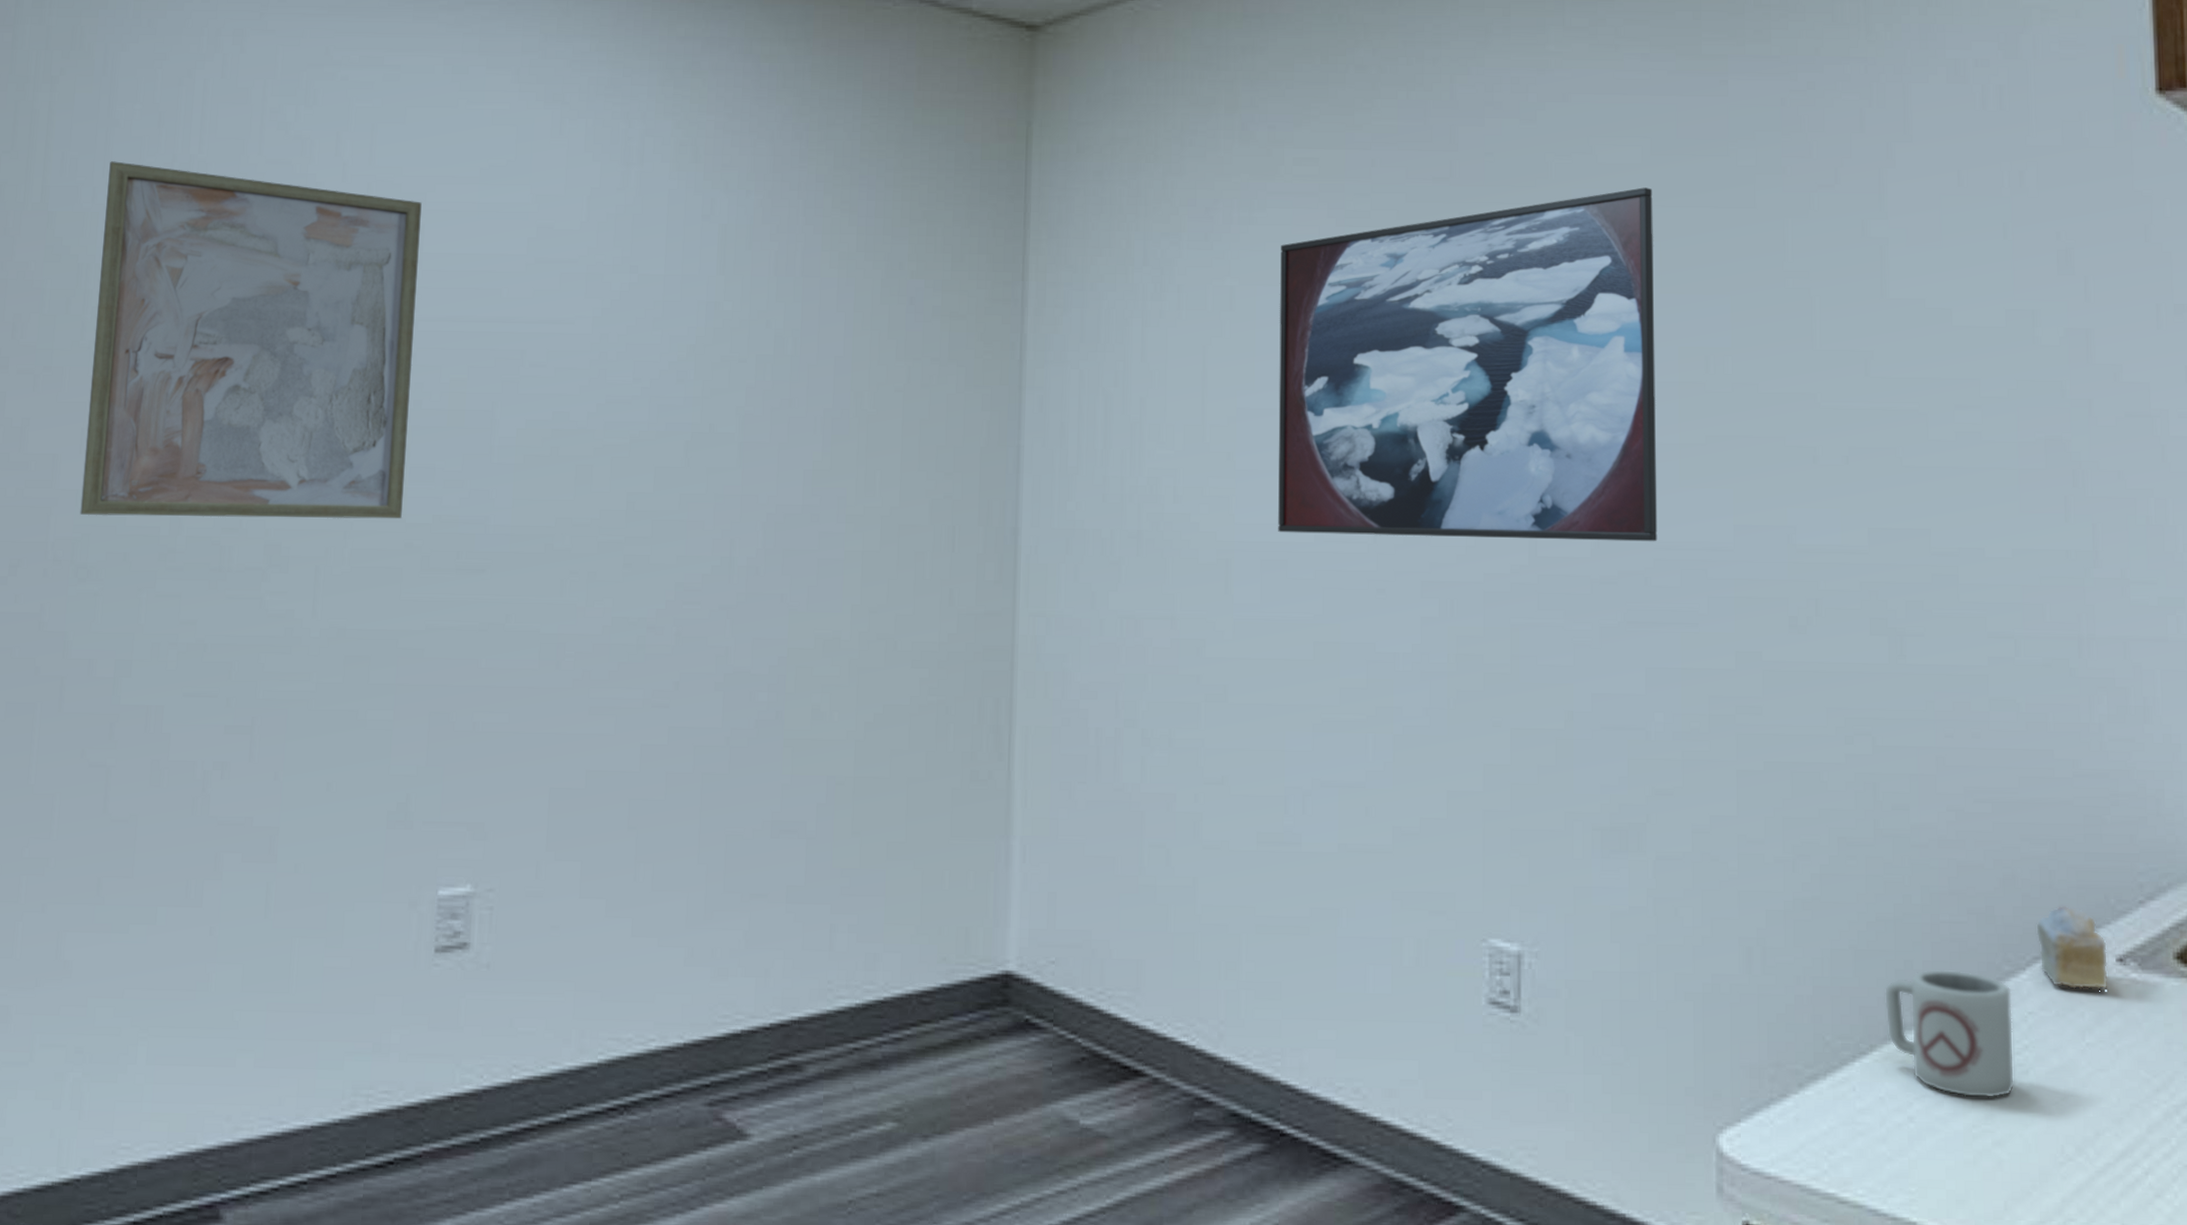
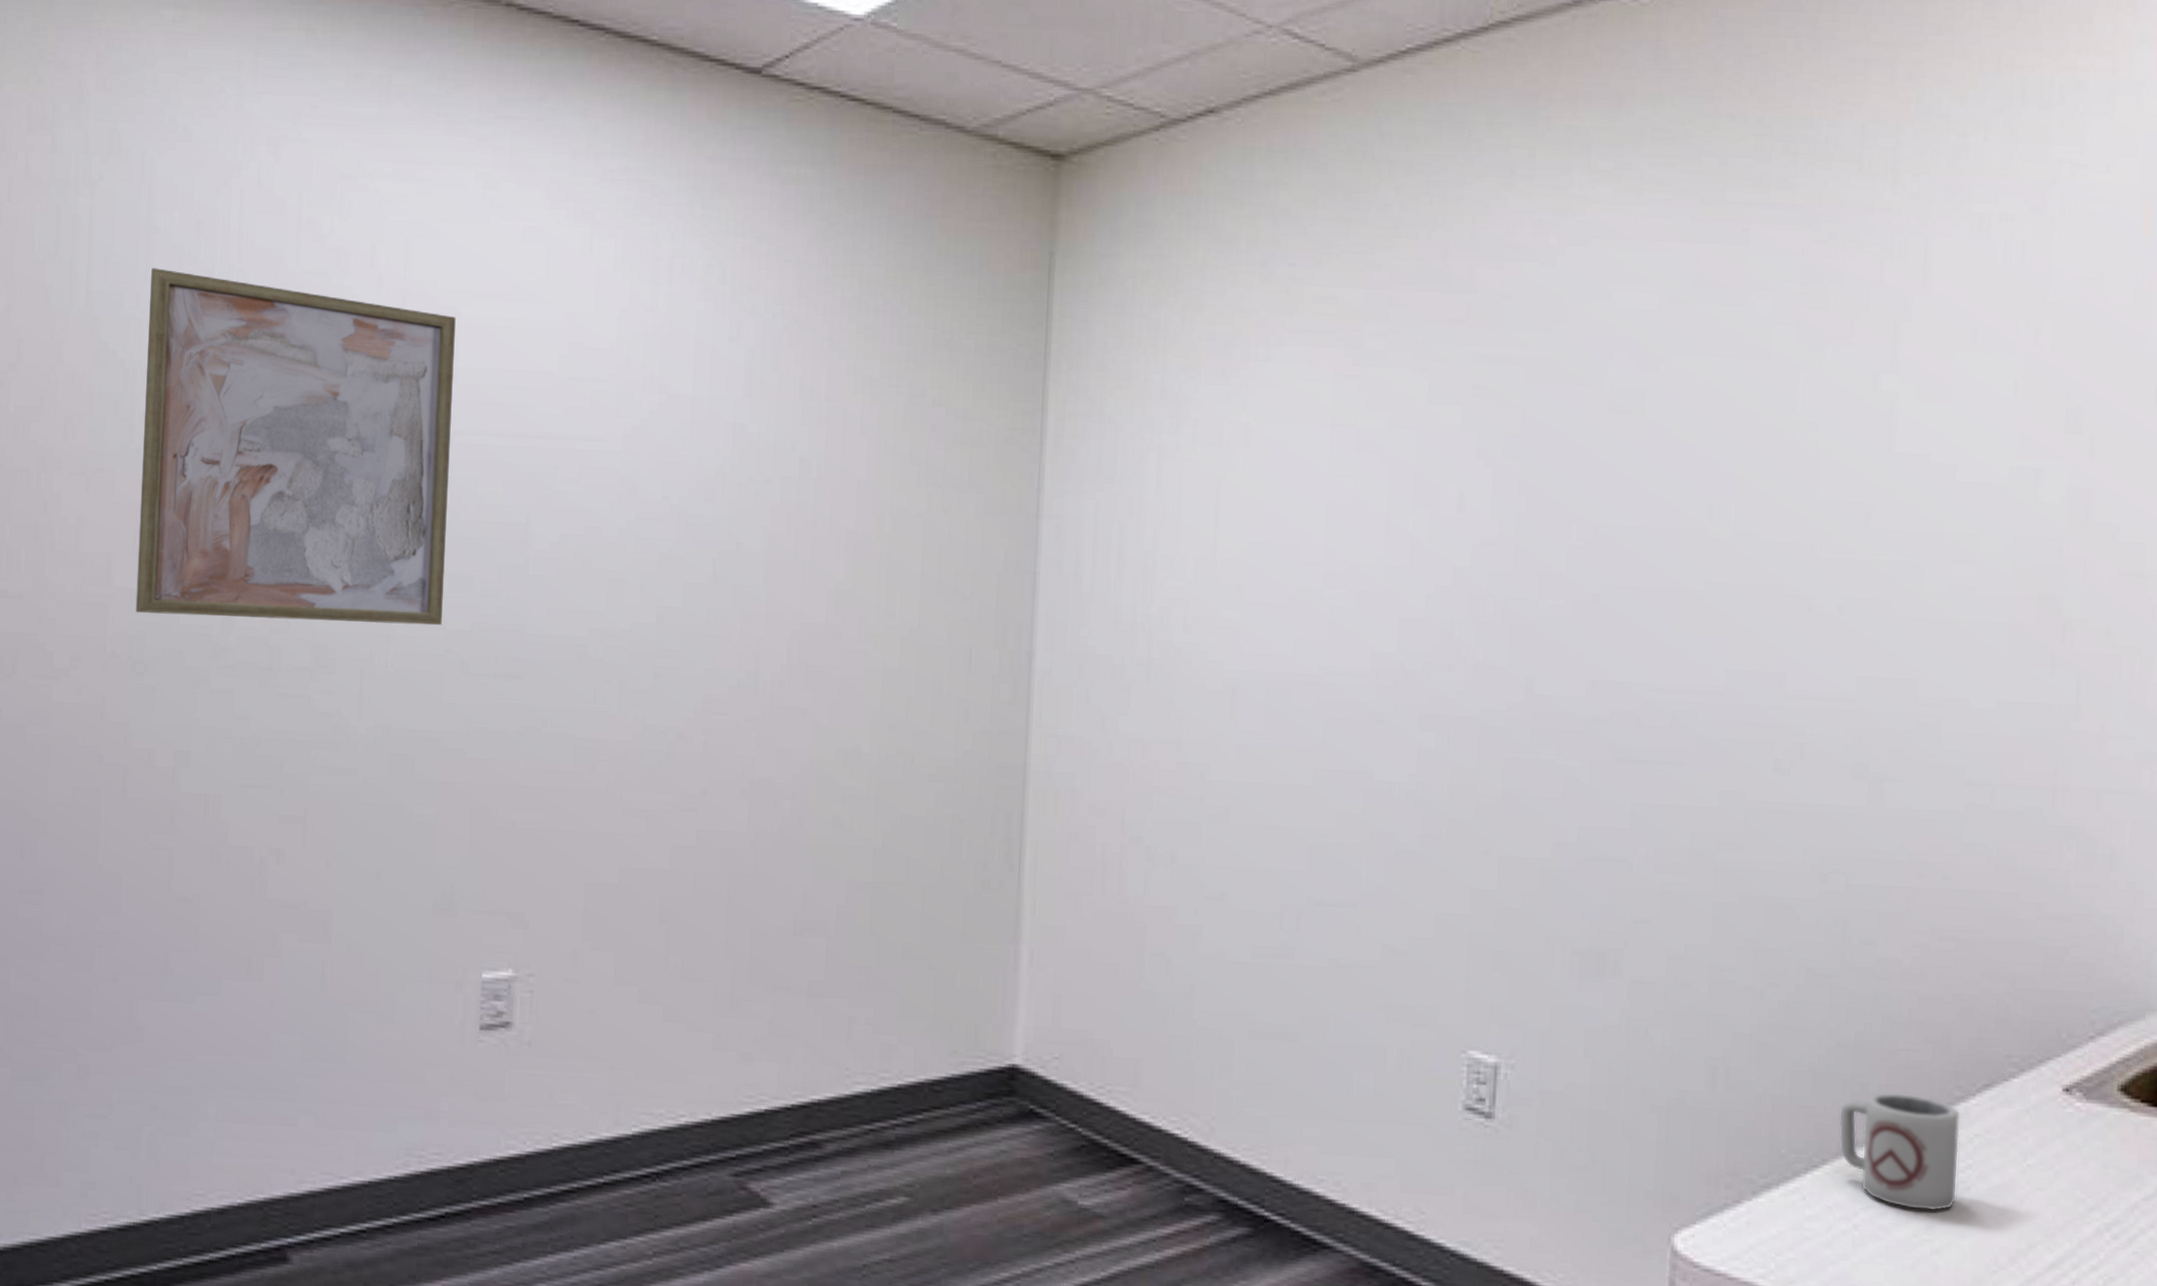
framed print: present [1278,187,1658,542] -> none [1283,335,1668,684]
cake slice: present [2036,905,2108,990] -> none [1988,1038,2055,1117]

